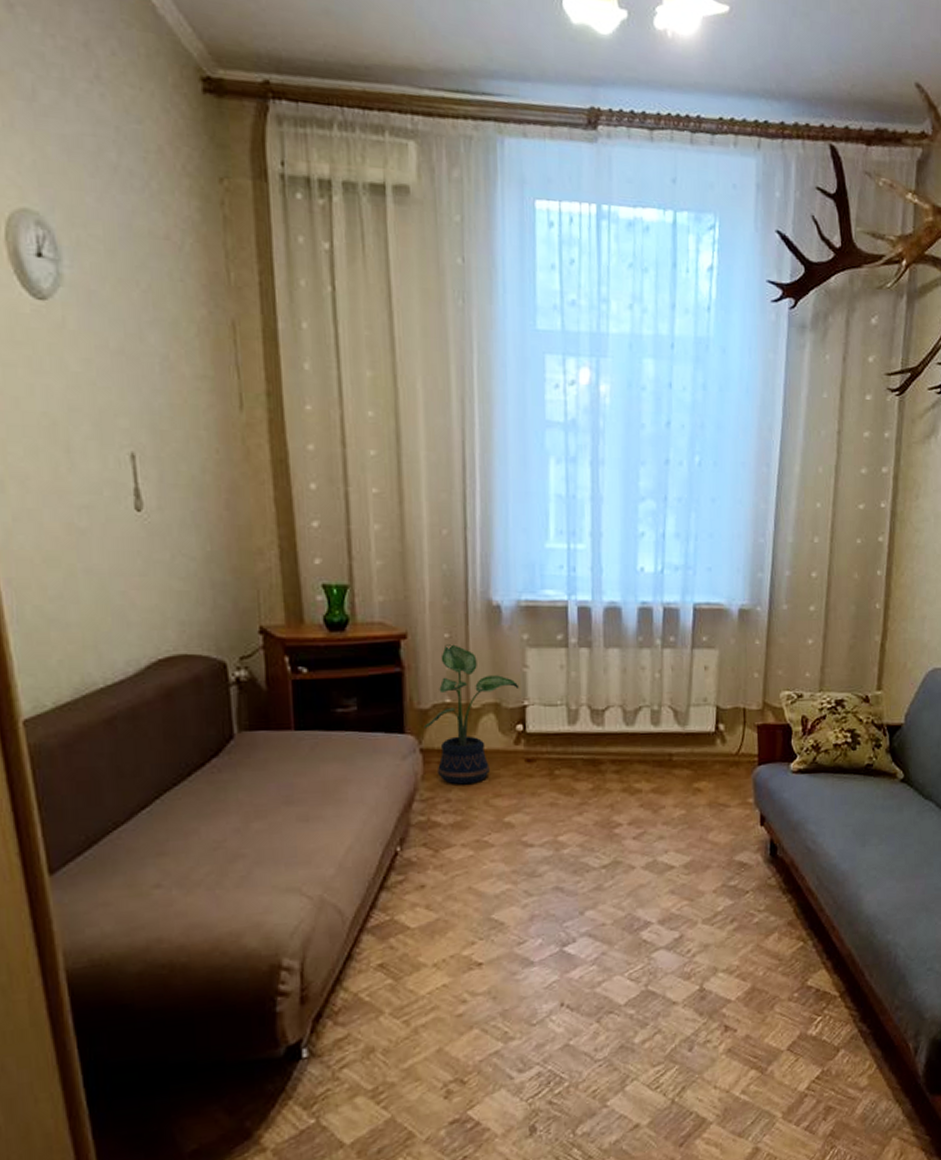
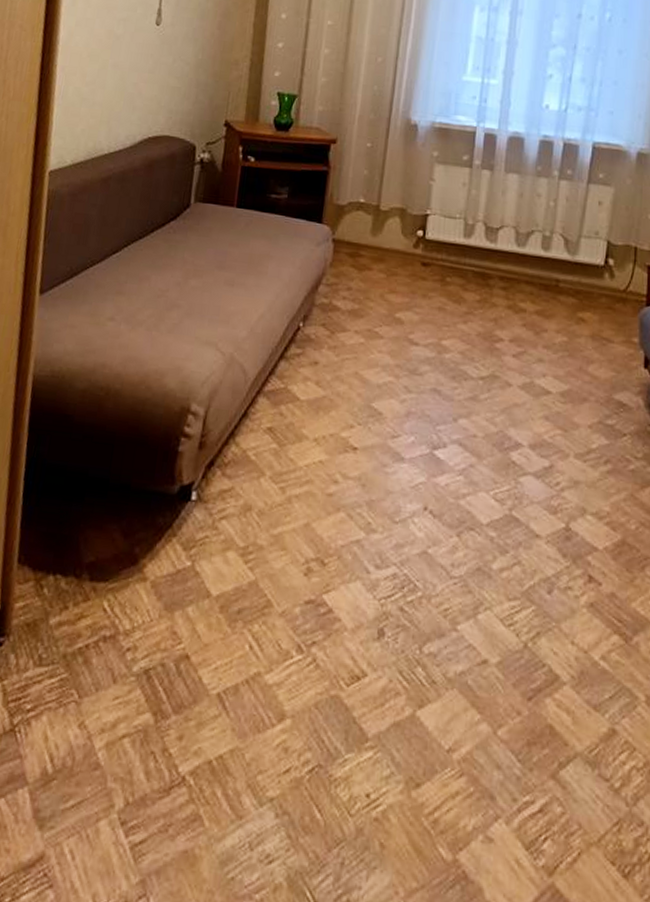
potted plant: present [423,644,520,785] -> none [338,152,425,278]

